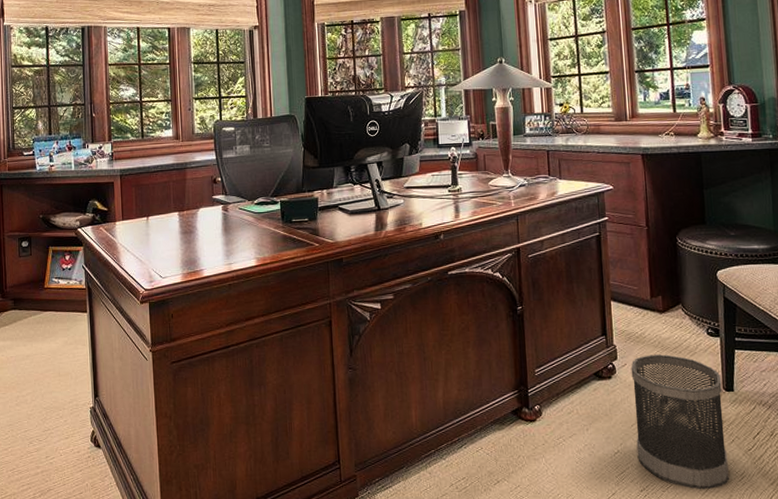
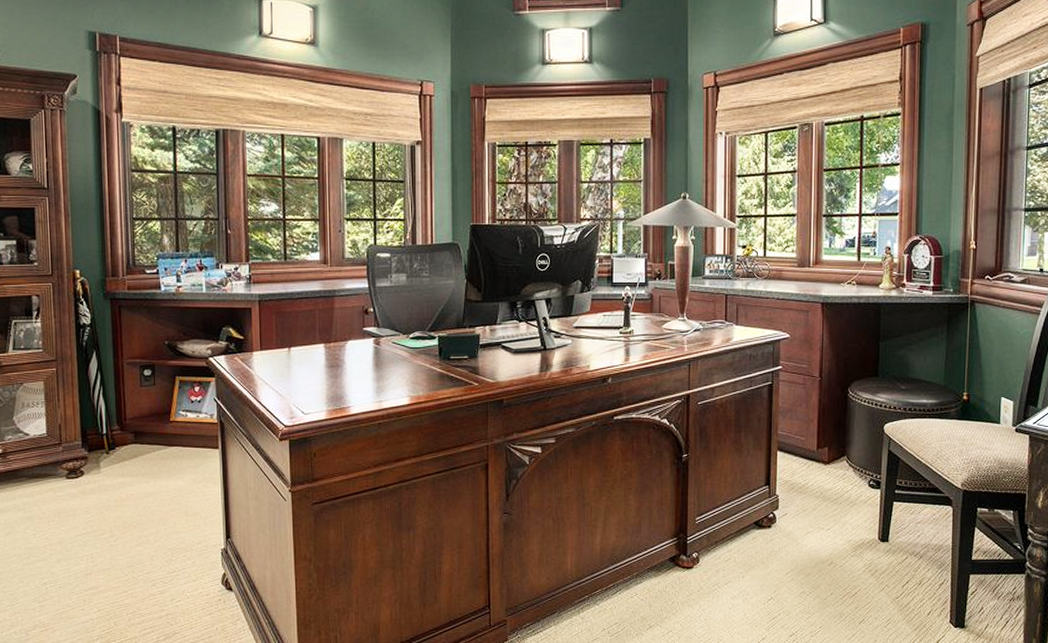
wastebasket: present [631,354,729,490] -> none [790,505,878,635]

